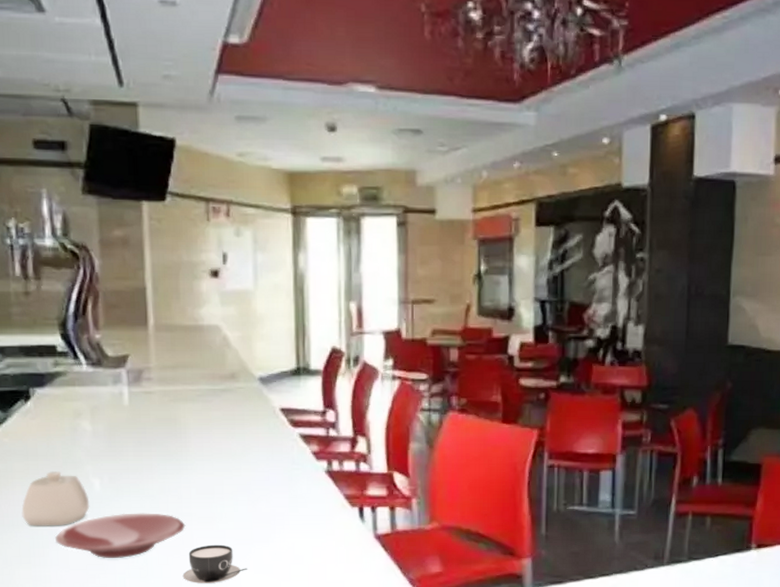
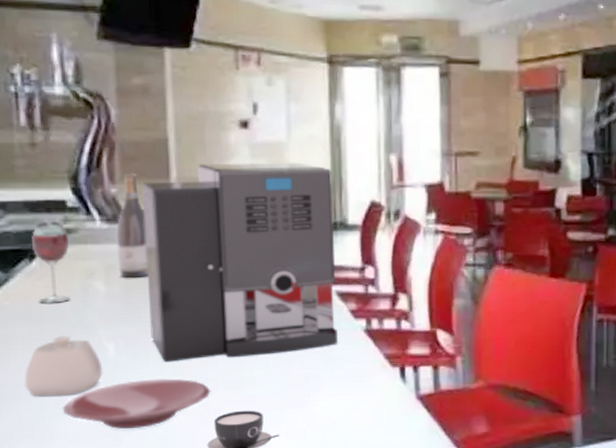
wineglass: none [27,365,61,442] -> present [32,222,70,304]
wine bottle: none [100,320,129,419] -> present [116,173,148,279]
coffee machine: none [123,310,302,497] -> present [142,162,339,362]

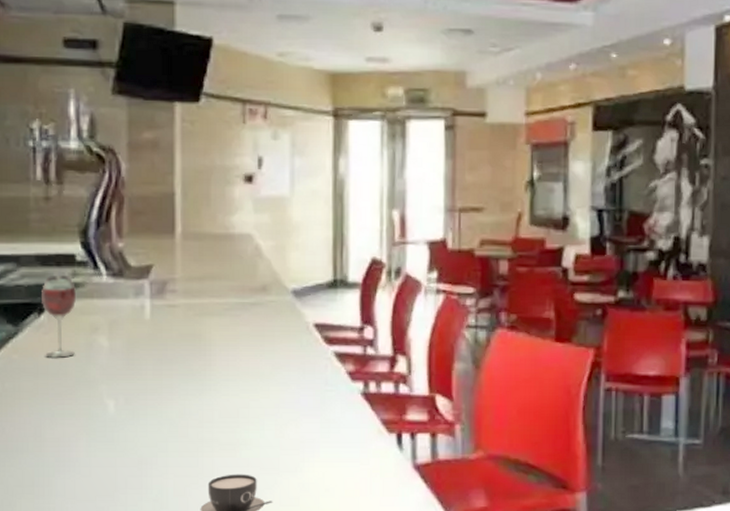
sugar bowl: present [24,336,103,397] -> none [27,391,103,452]
saucer: present [62,378,211,429] -> none [61,438,206,488]
wine bottle: present [116,173,148,279] -> none [121,228,150,335]
coffee machine: present [142,162,339,362] -> none [148,217,335,421]

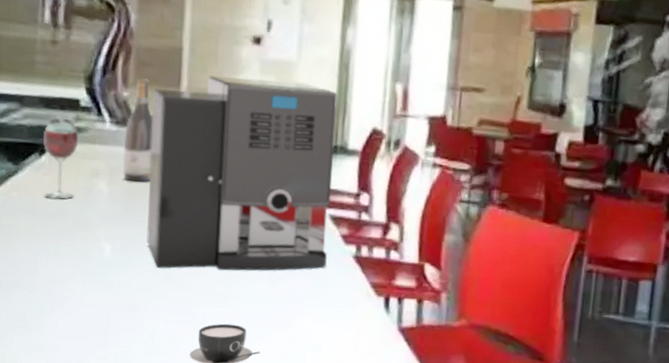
wine bottle: none [121,228,150,335] -> present [122,78,153,183]
coffee machine: none [148,217,335,421] -> present [146,76,338,271]

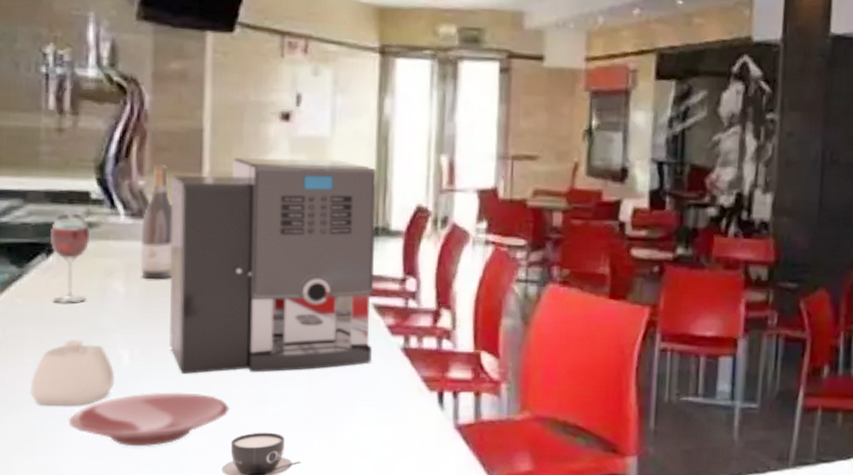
sugar bowl: none [22,232,98,291] -> present [30,340,115,406]
saucer: none [55,282,199,330] -> present [68,392,230,446]

